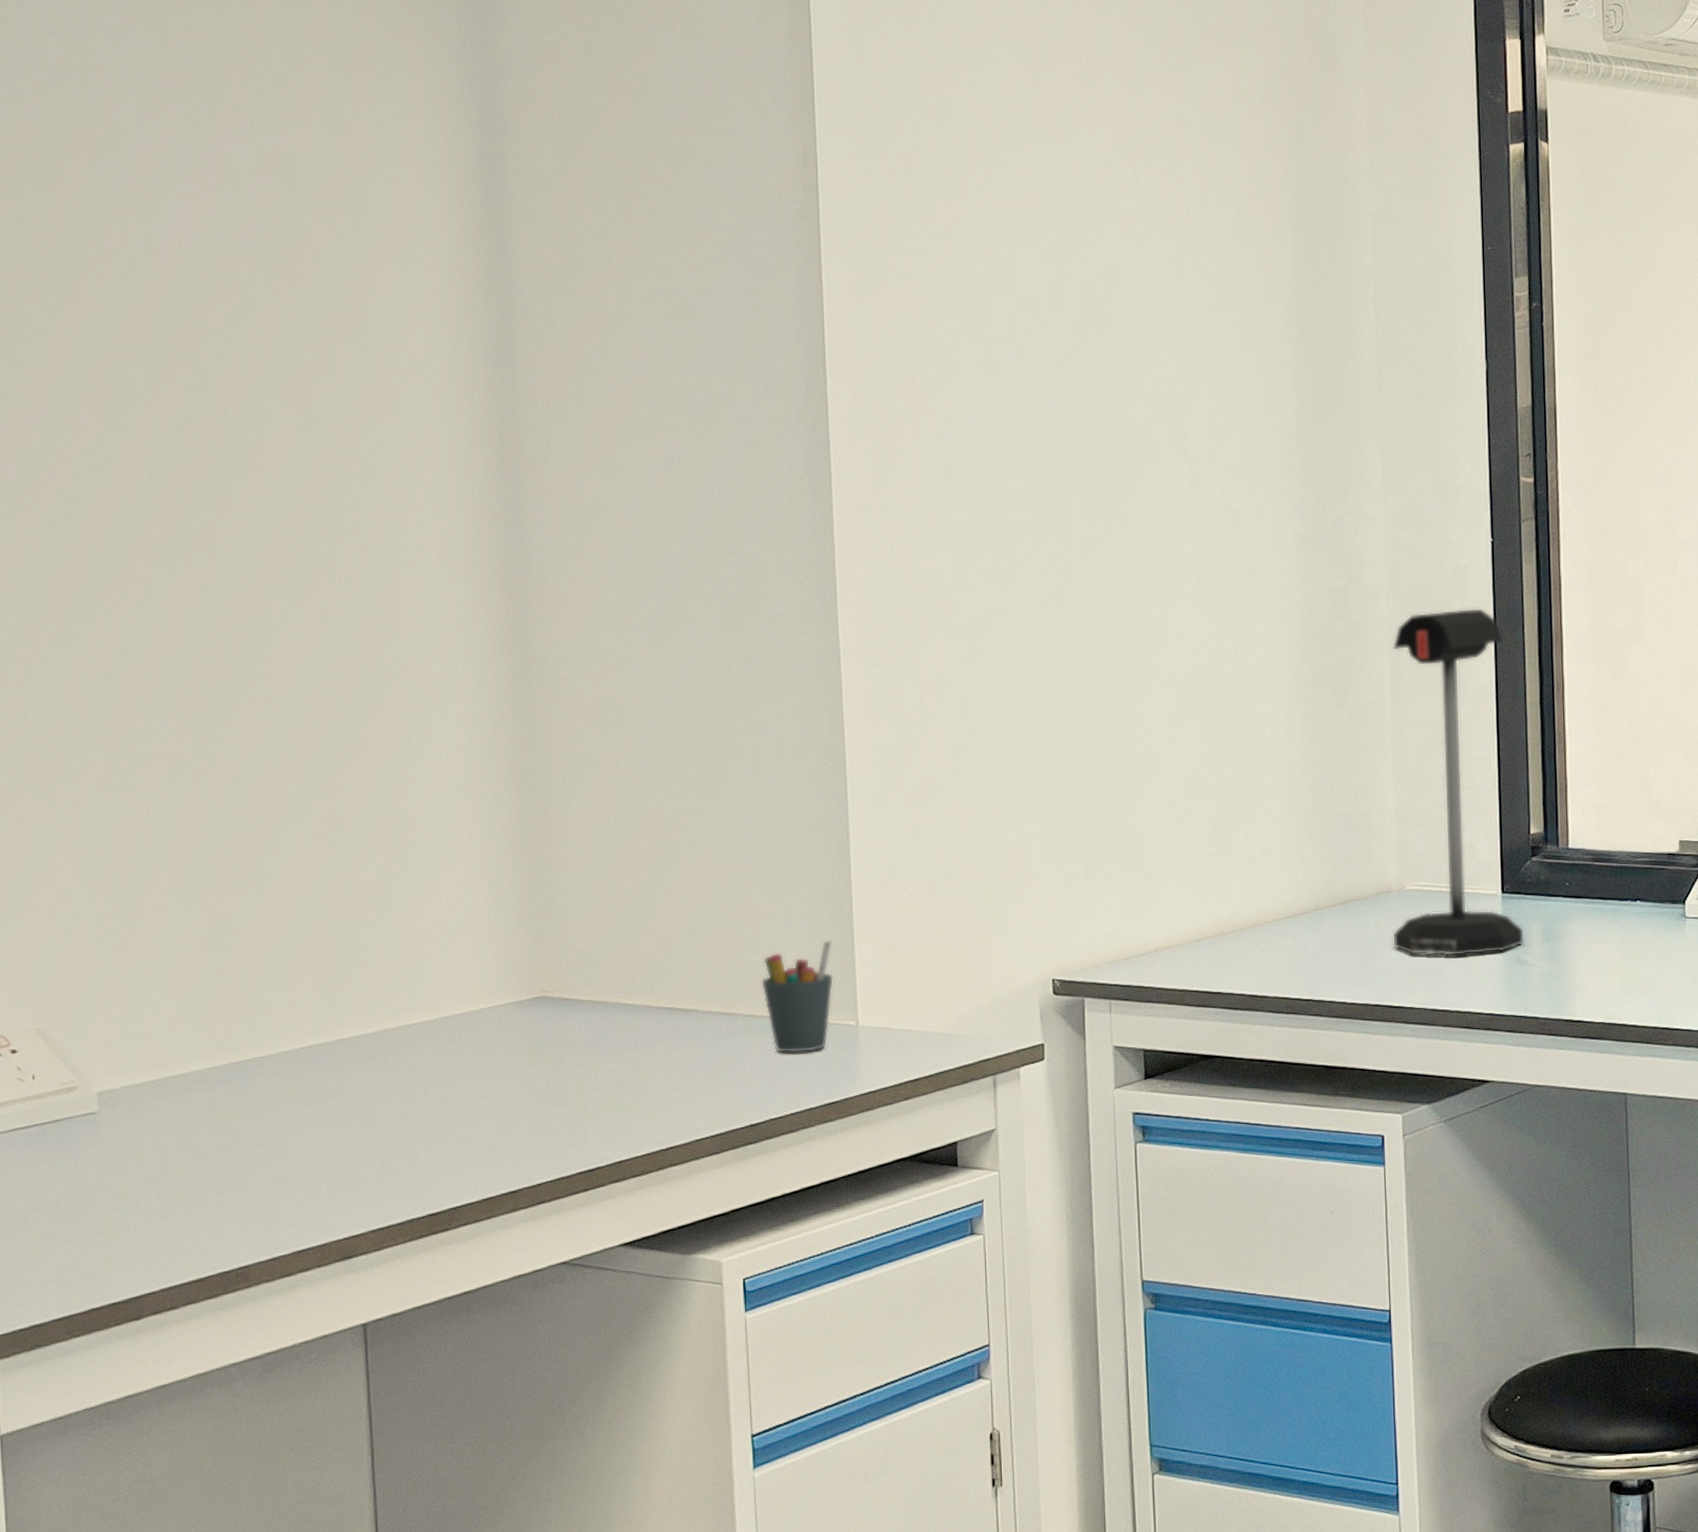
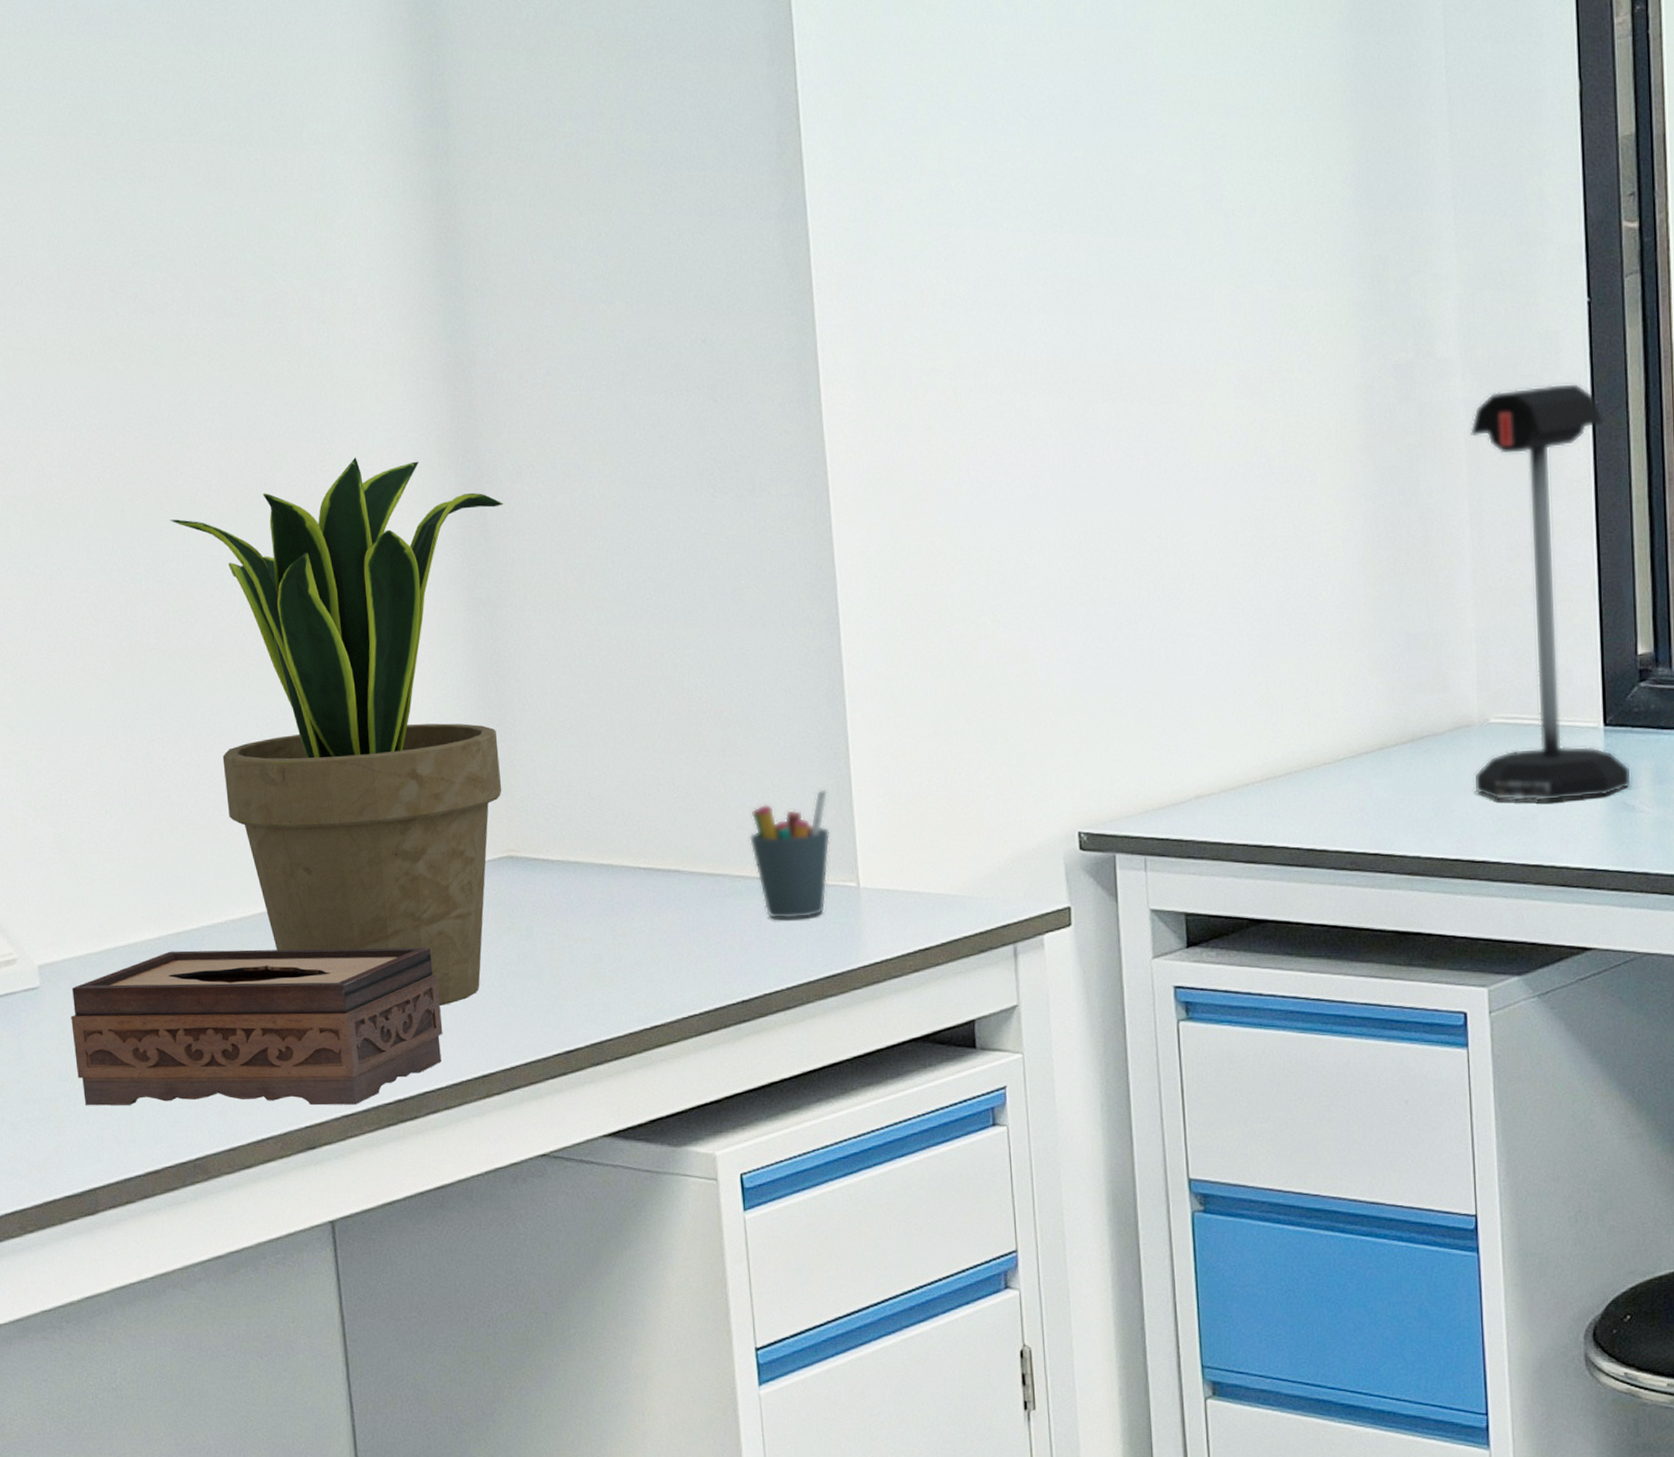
tissue box: none [126,1077,476,1221] -> present [71,947,443,1106]
potted plant: none [244,645,550,1129] -> present [170,457,503,1005]

